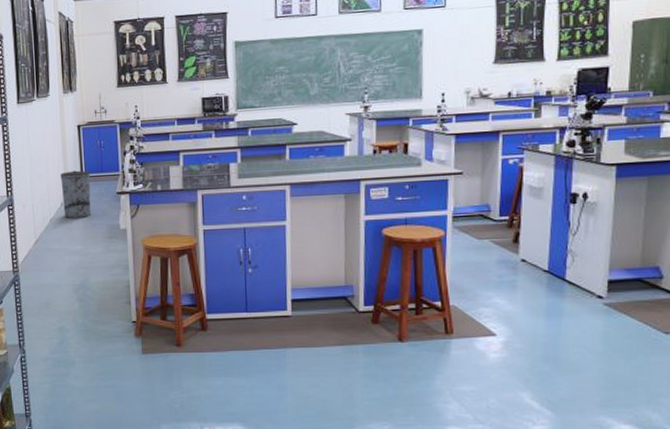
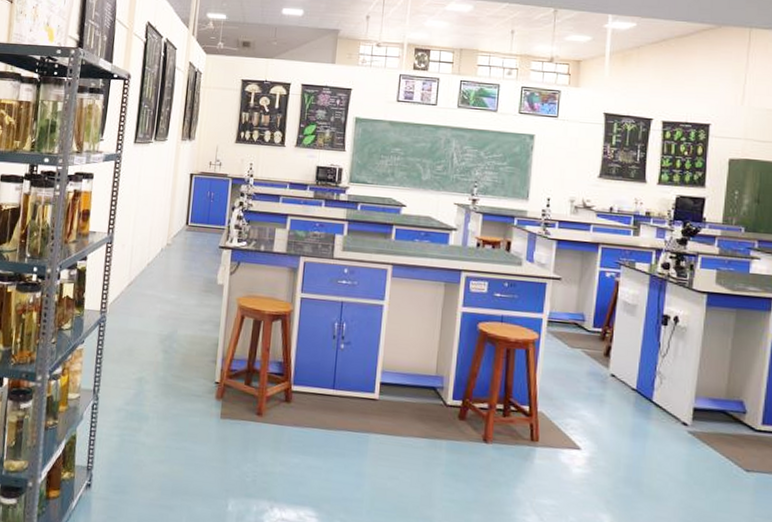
trash can: present [60,170,91,218] -> none [162,217,196,267]

